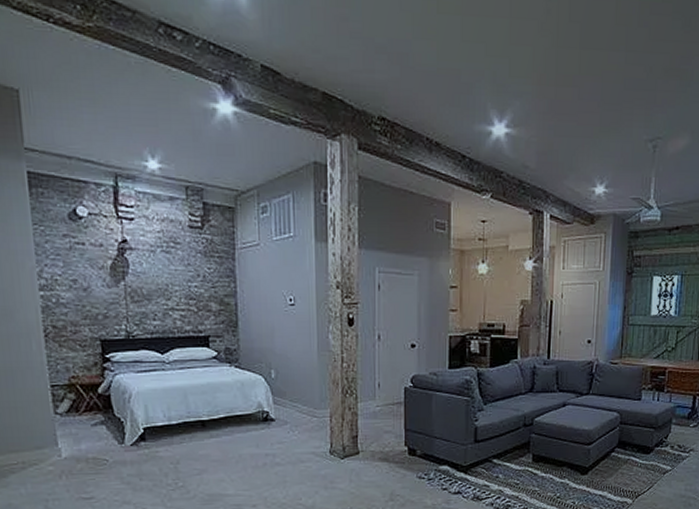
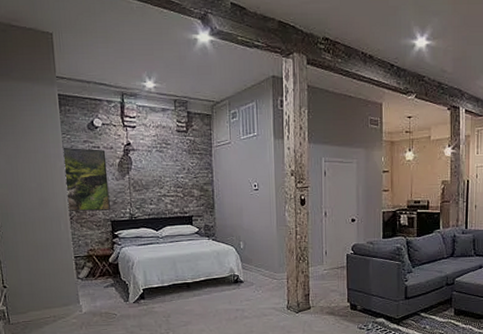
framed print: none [32,241,100,326] -> present [61,147,110,211]

